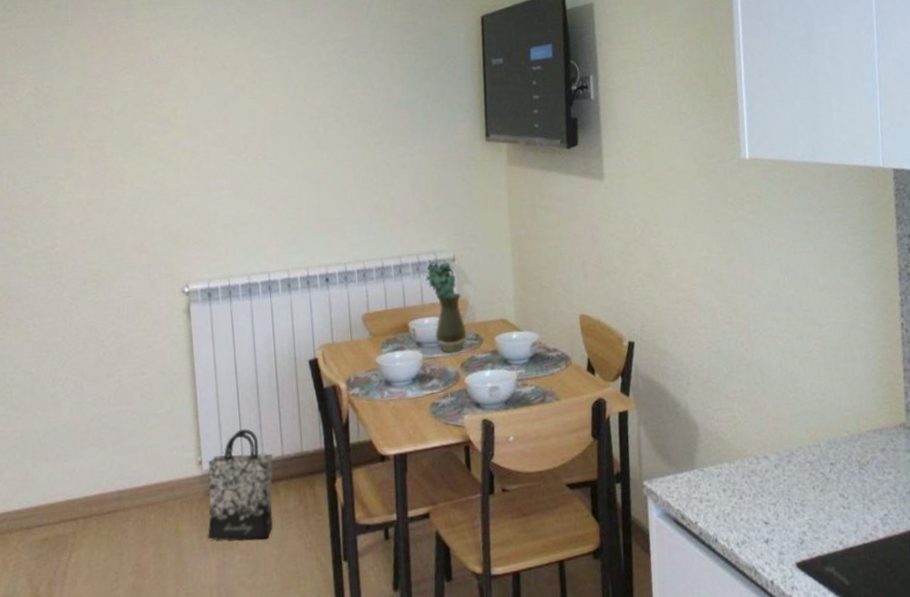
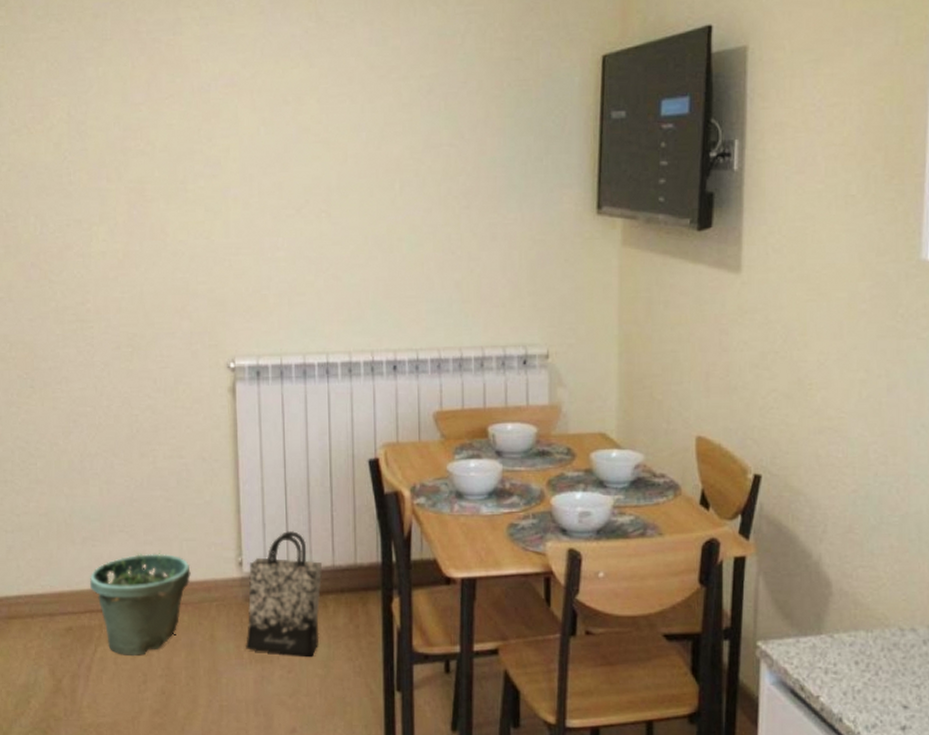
pot: none [63,458,156,558] -> present [90,550,191,656]
vase: present [425,260,467,354] -> none [511,355,557,469]

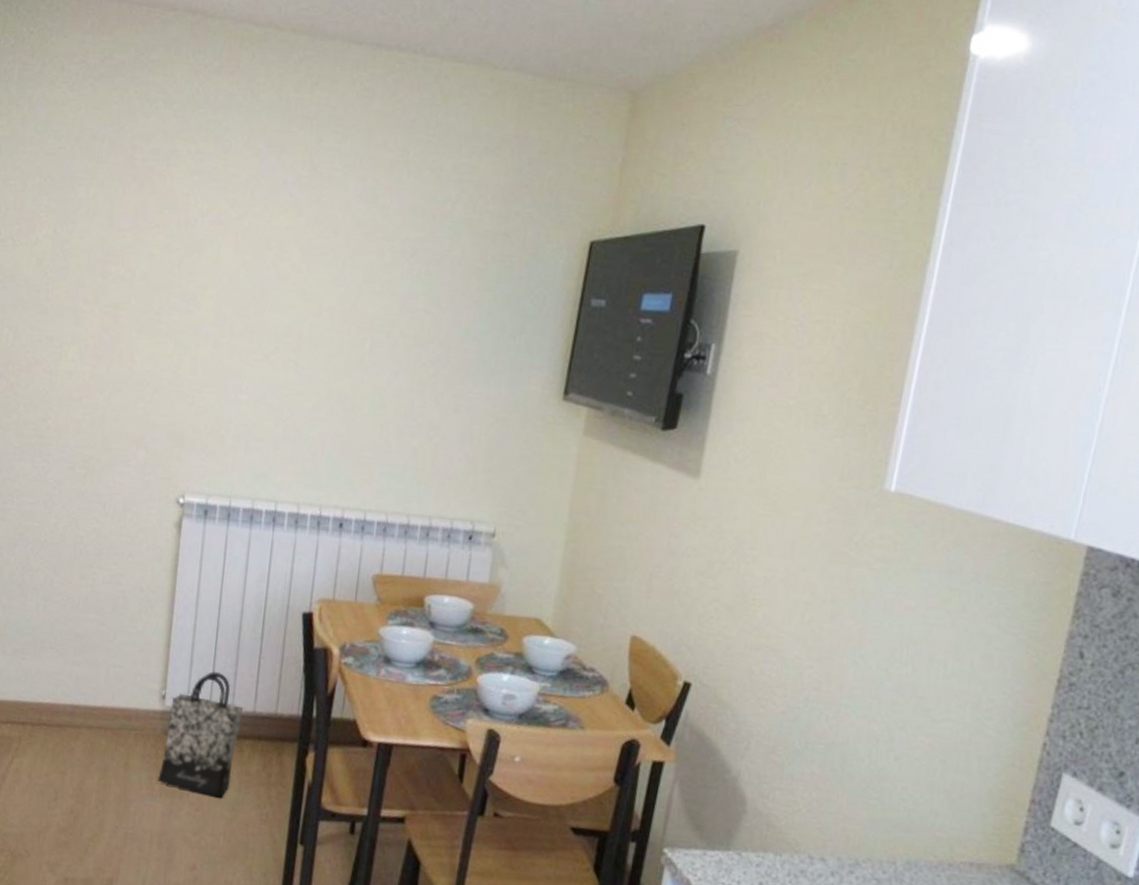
pot: present [90,550,191,656] -> none [15,669,115,773]

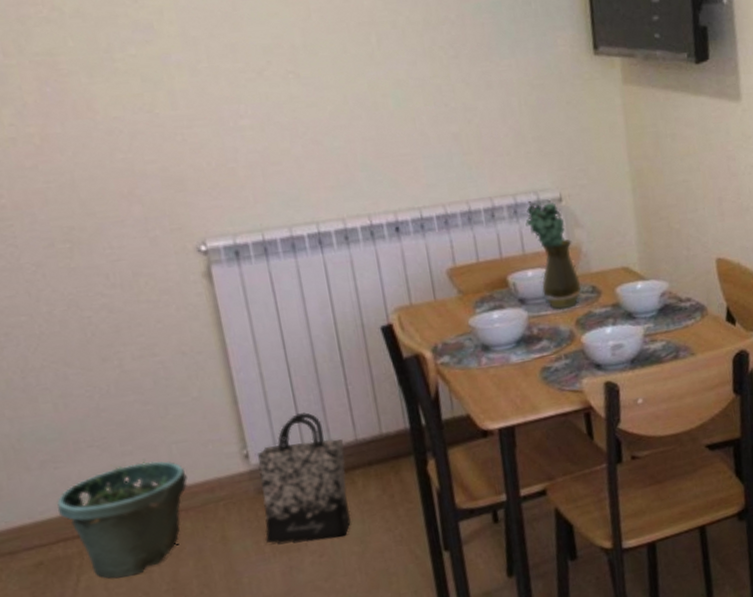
pot: none [15,669,115,773] -> present [57,459,187,579]
vase: none [453,529,494,645] -> present [525,200,582,311]

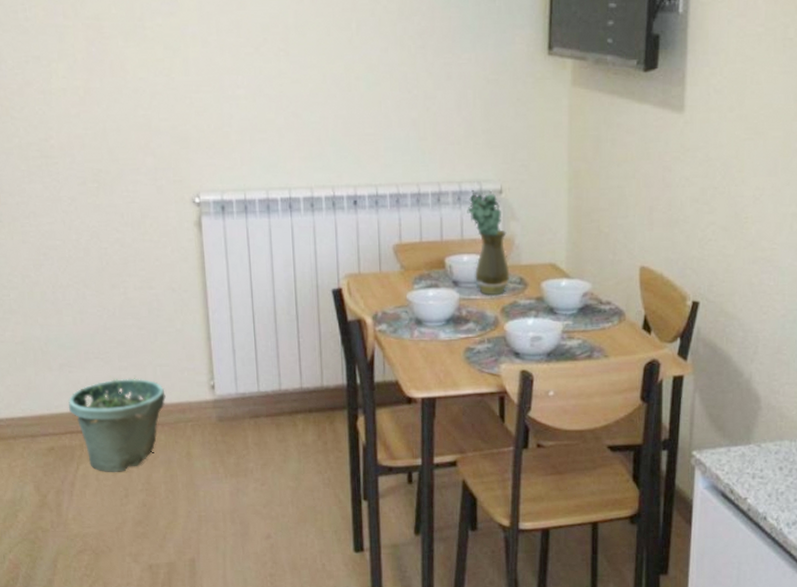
shopping bag: present [258,412,351,543] -> none [221,357,292,470]

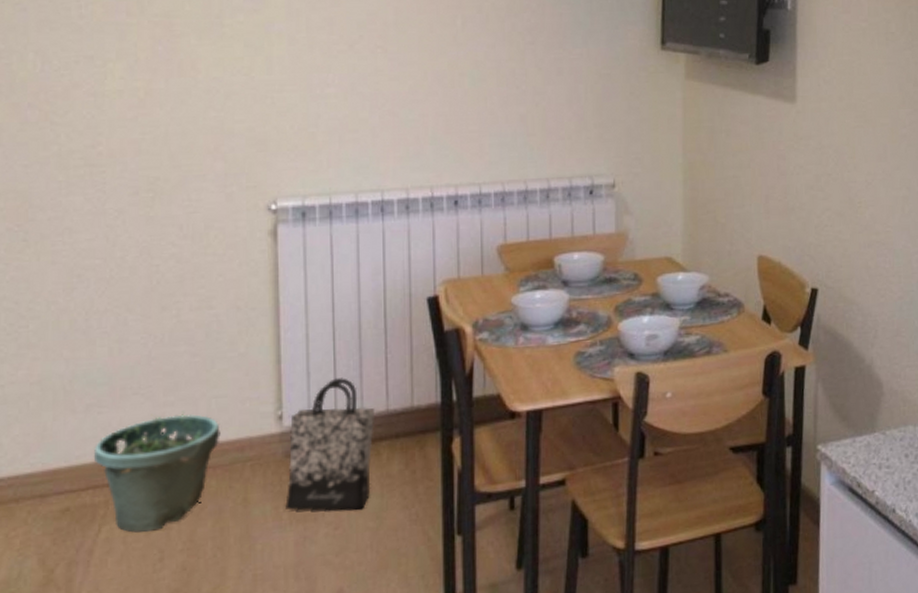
shopping bag: none [221,357,292,470] -> present [285,378,376,511]
vase: present [467,190,510,297] -> none [578,185,624,296]

